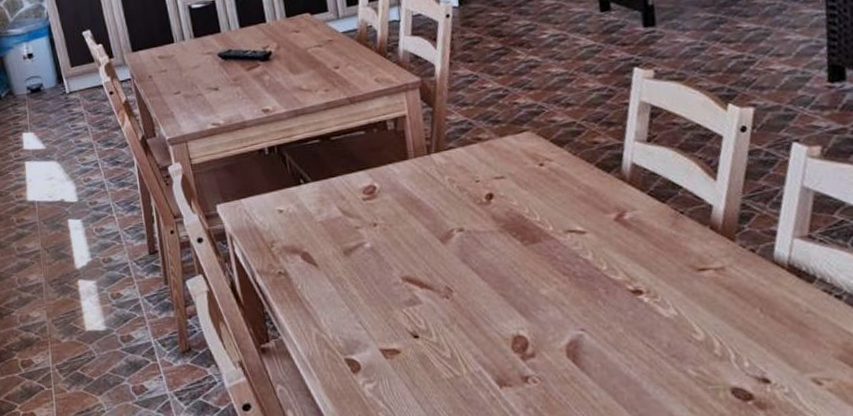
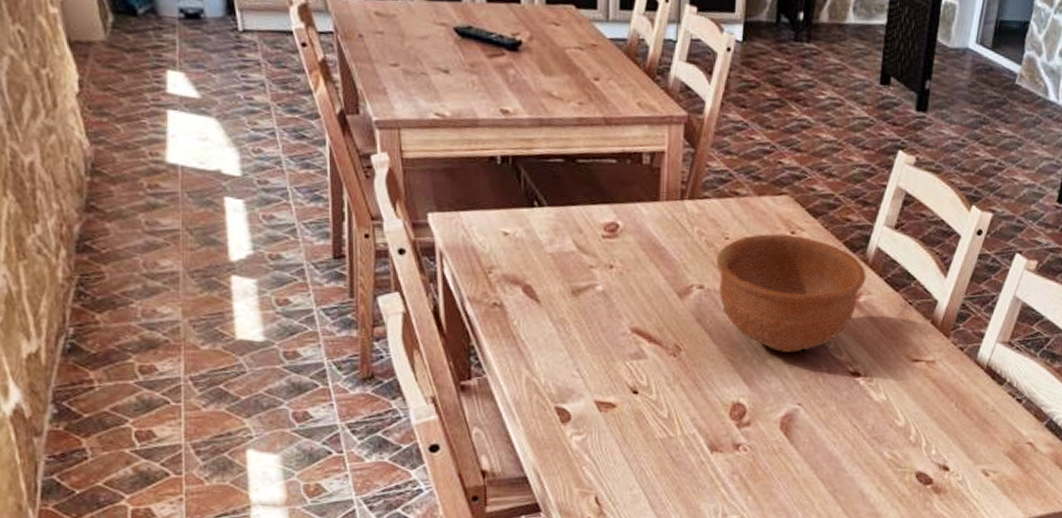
bowl: none [470,166,628,281] -> present [716,234,866,353]

